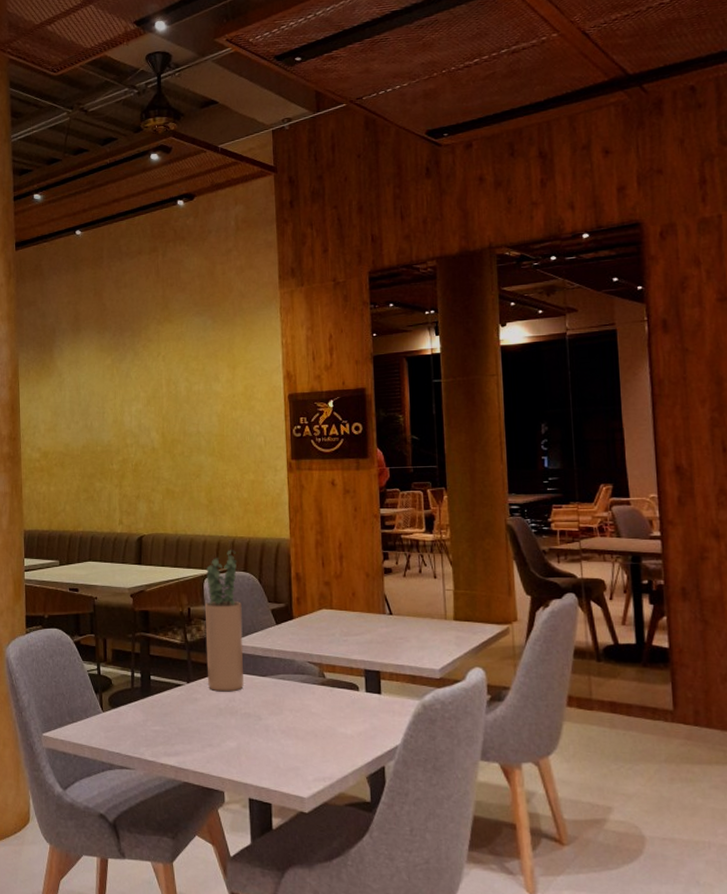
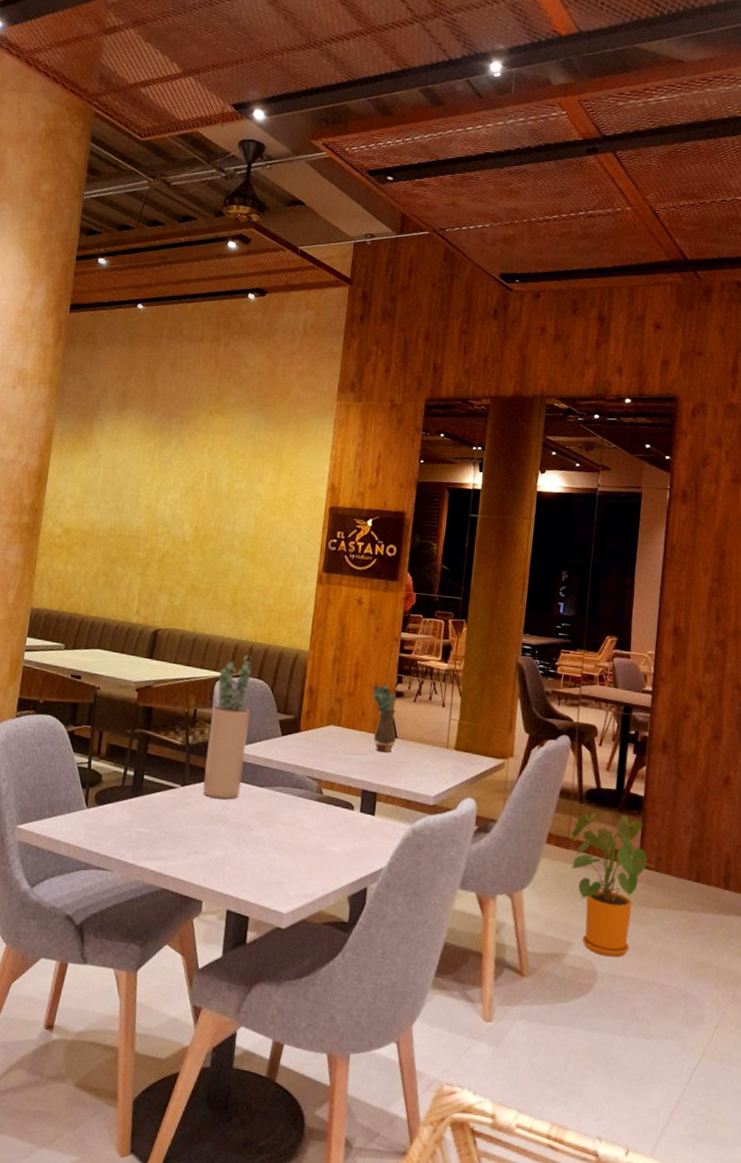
vase: none [359,561,391,630] -> present [372,681,397,753]
house plant: none [593,669,693,819] -> present [571,812,655,957]

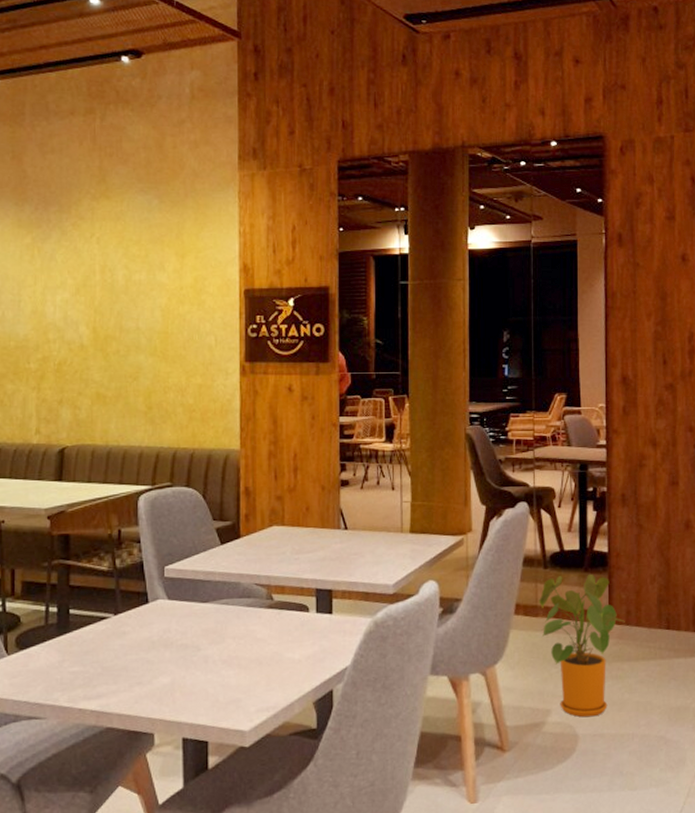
vase: present [202,647,253,800] -> none [138,454,182,623]
vase: present [372,681,397,753] -> none [315,473,346,546]

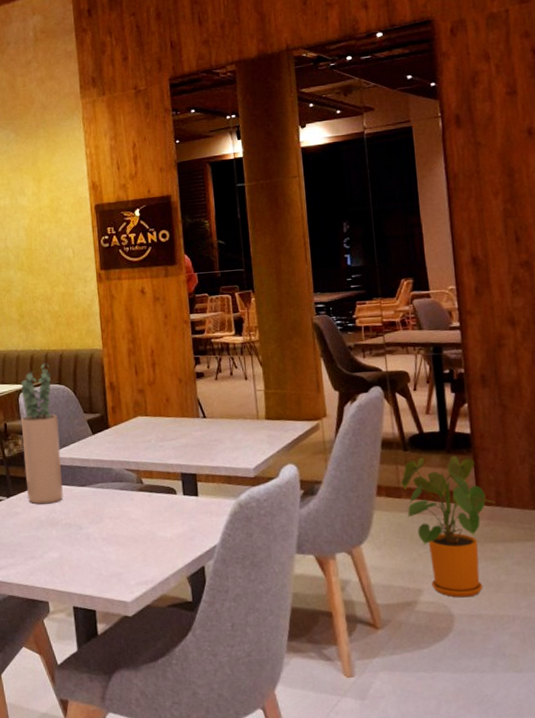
vase: none [138,454,182,623] -> present [21,356,63,504]

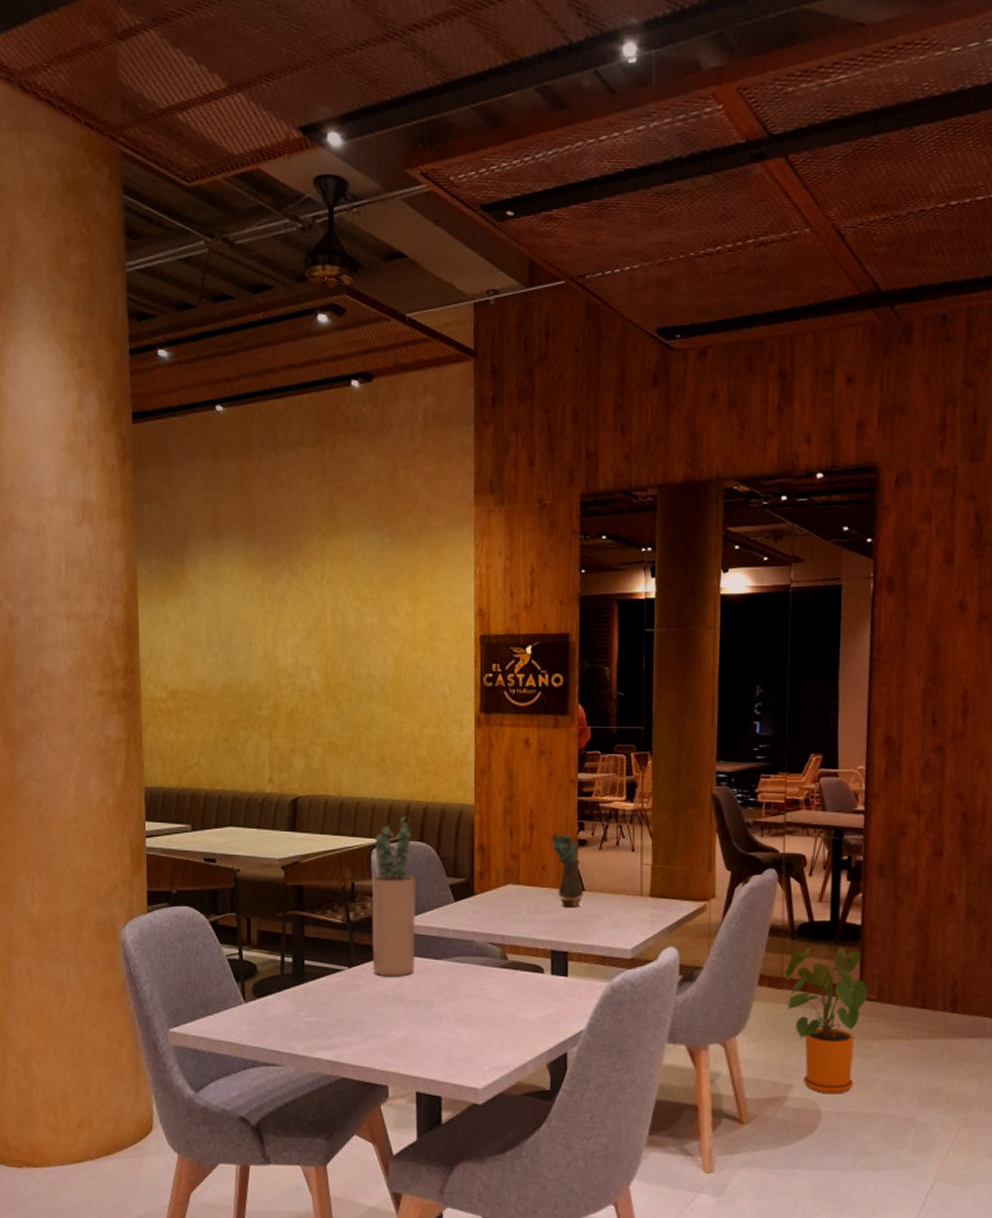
vase: none [172,367,205,434] -> present [551,831,583,908]

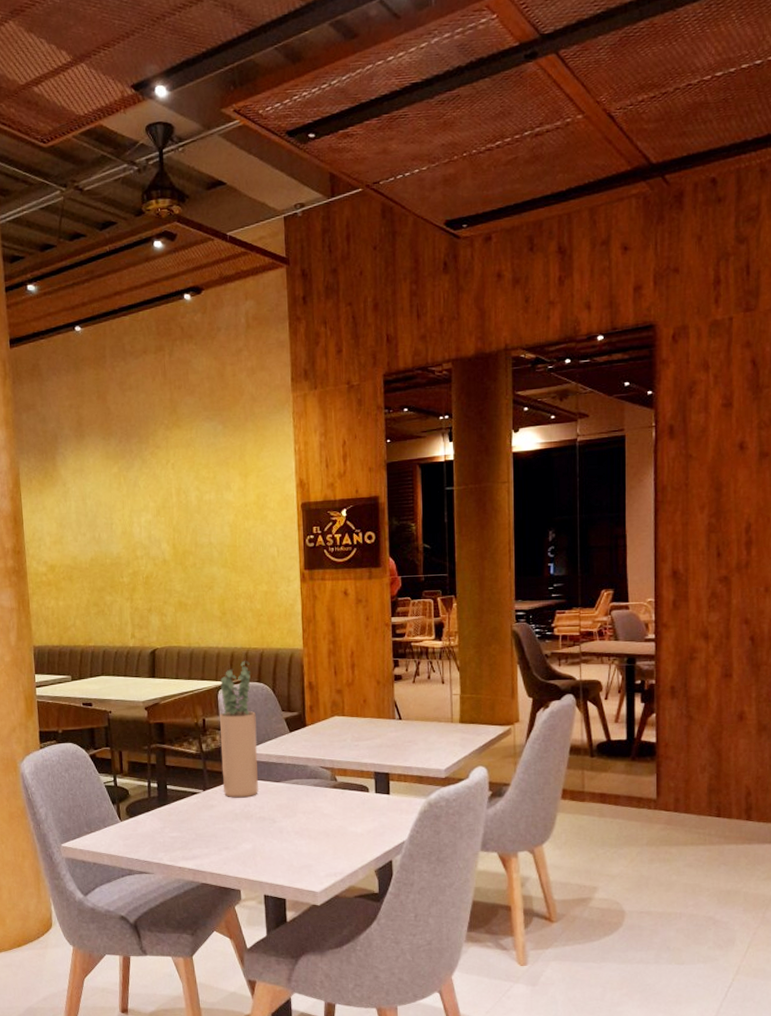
vase: present [551,831,583,908] -> none [370,669,401,735]
house plant: present [784,946,877,1094] -> none [585,762,673,896]

